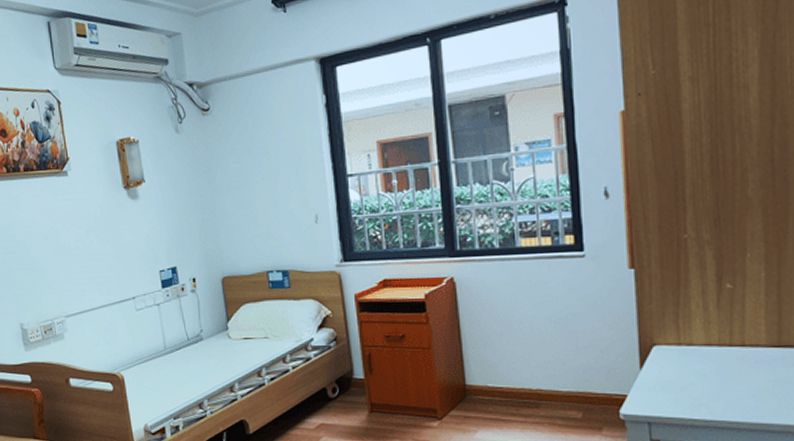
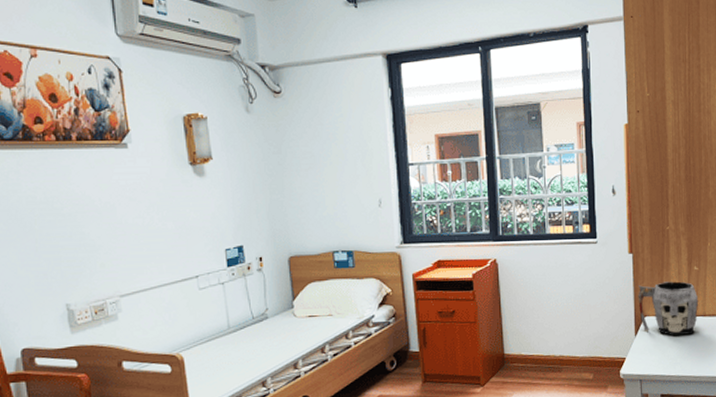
mug: none [643,302,734,371] -> present [638,281,699,336]

